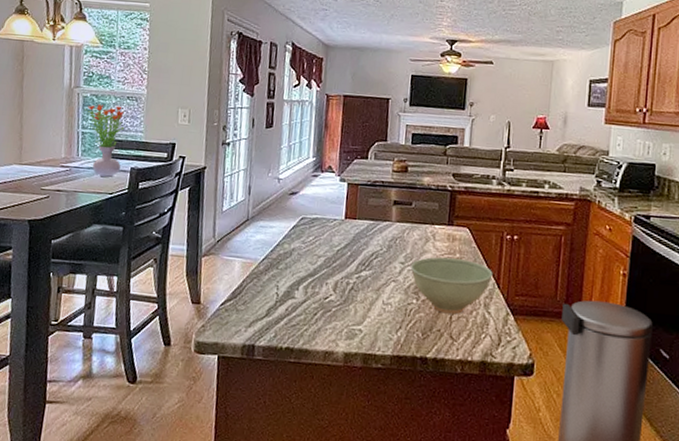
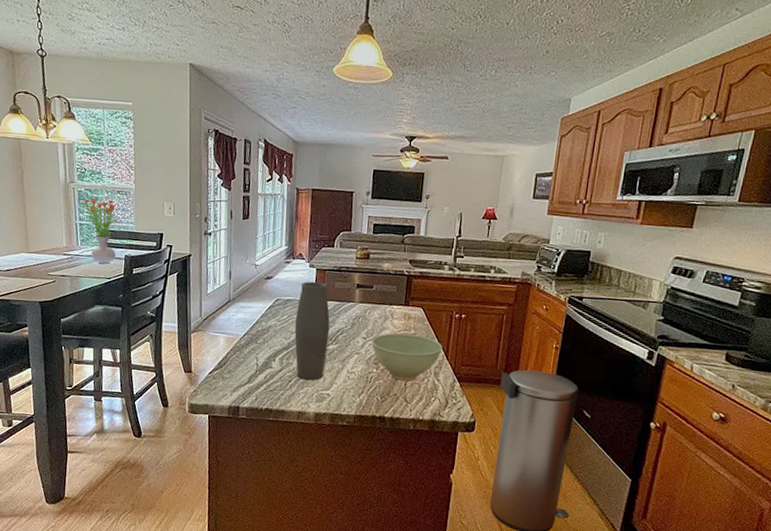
vase: none [321,197,363,313] -> present [294,281,330,380]

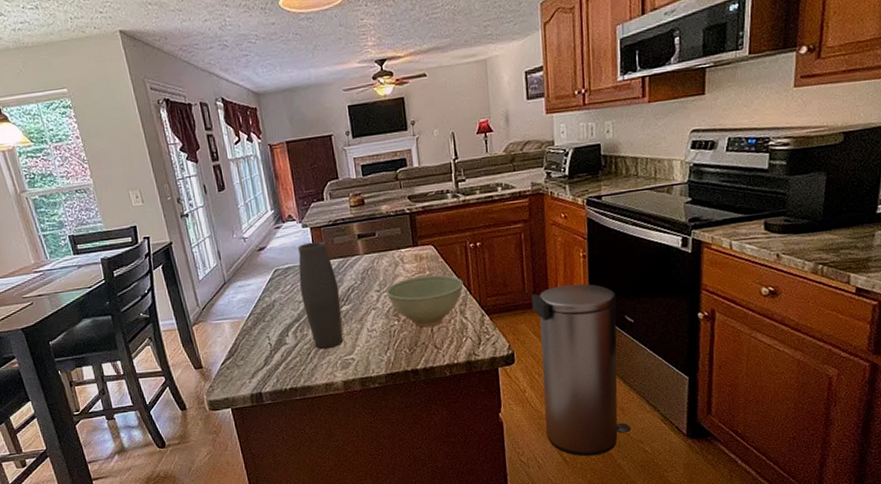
flower arrangement: present [80,198,117,264] -> none [38,201,91,274]

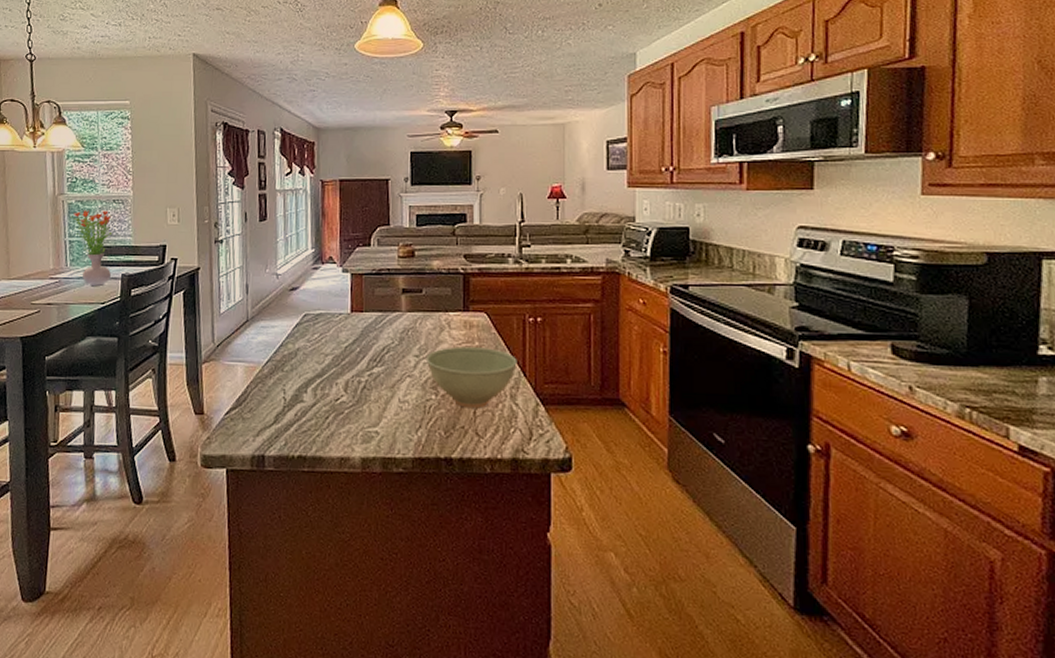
flower arrangement: none [38,201,91,274] -> present [70,210,112,287]
vase: present [298,241,344,349] -> none [329,289,373,415]
pedal bin: present [531,283,632,456] -> none [598,383,719,614]

